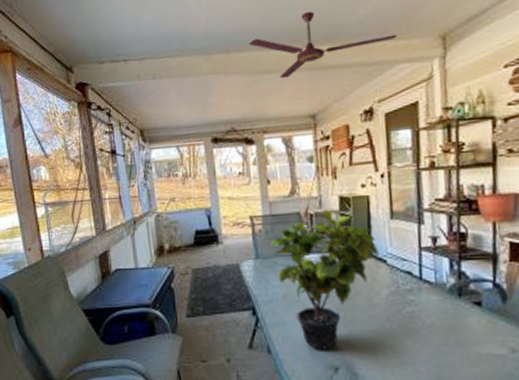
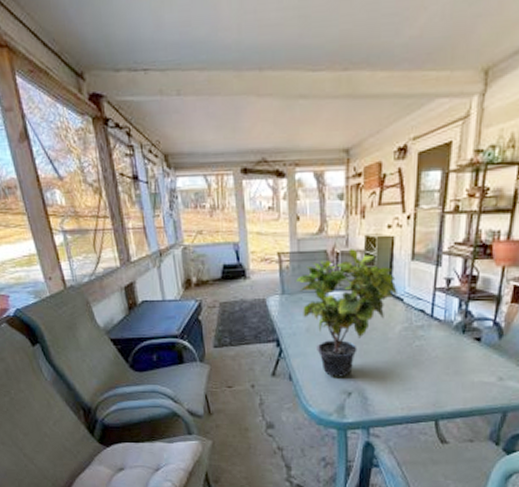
ceiling fan: present [248,10,397,79] -> none [283,26,440,106]

